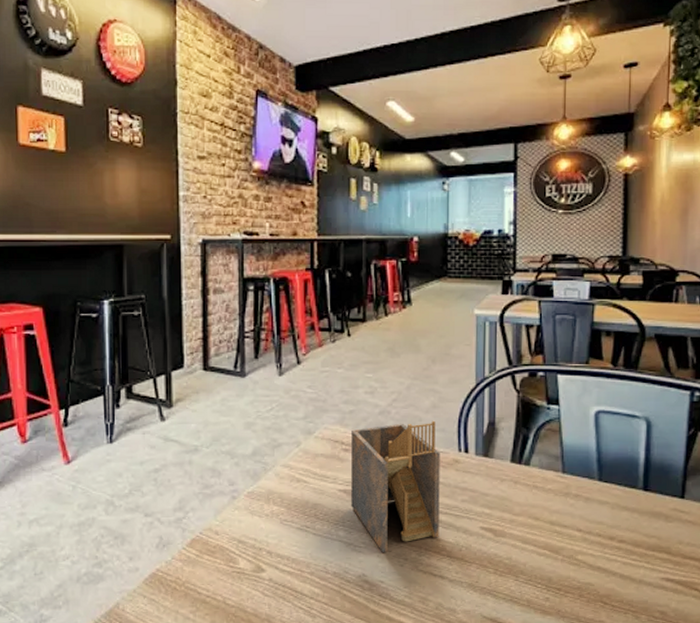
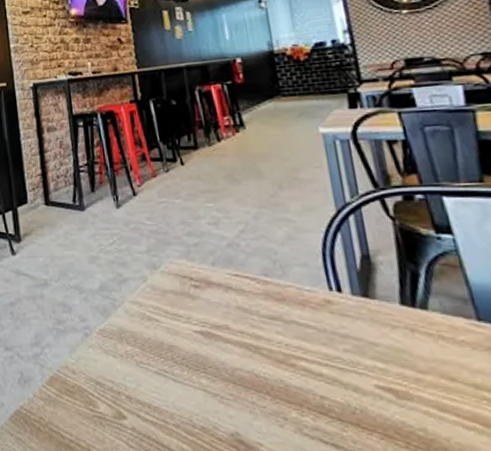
napkin holder: present [351,420,440,552] -> none [199,253,323,408]

